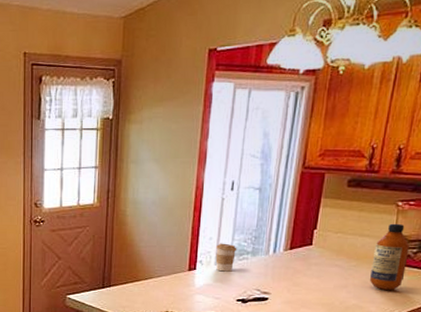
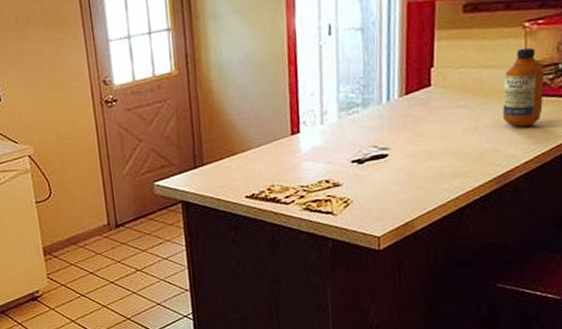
coffee cup: present [215,243,237,272] -> none [320,97,345,131]

